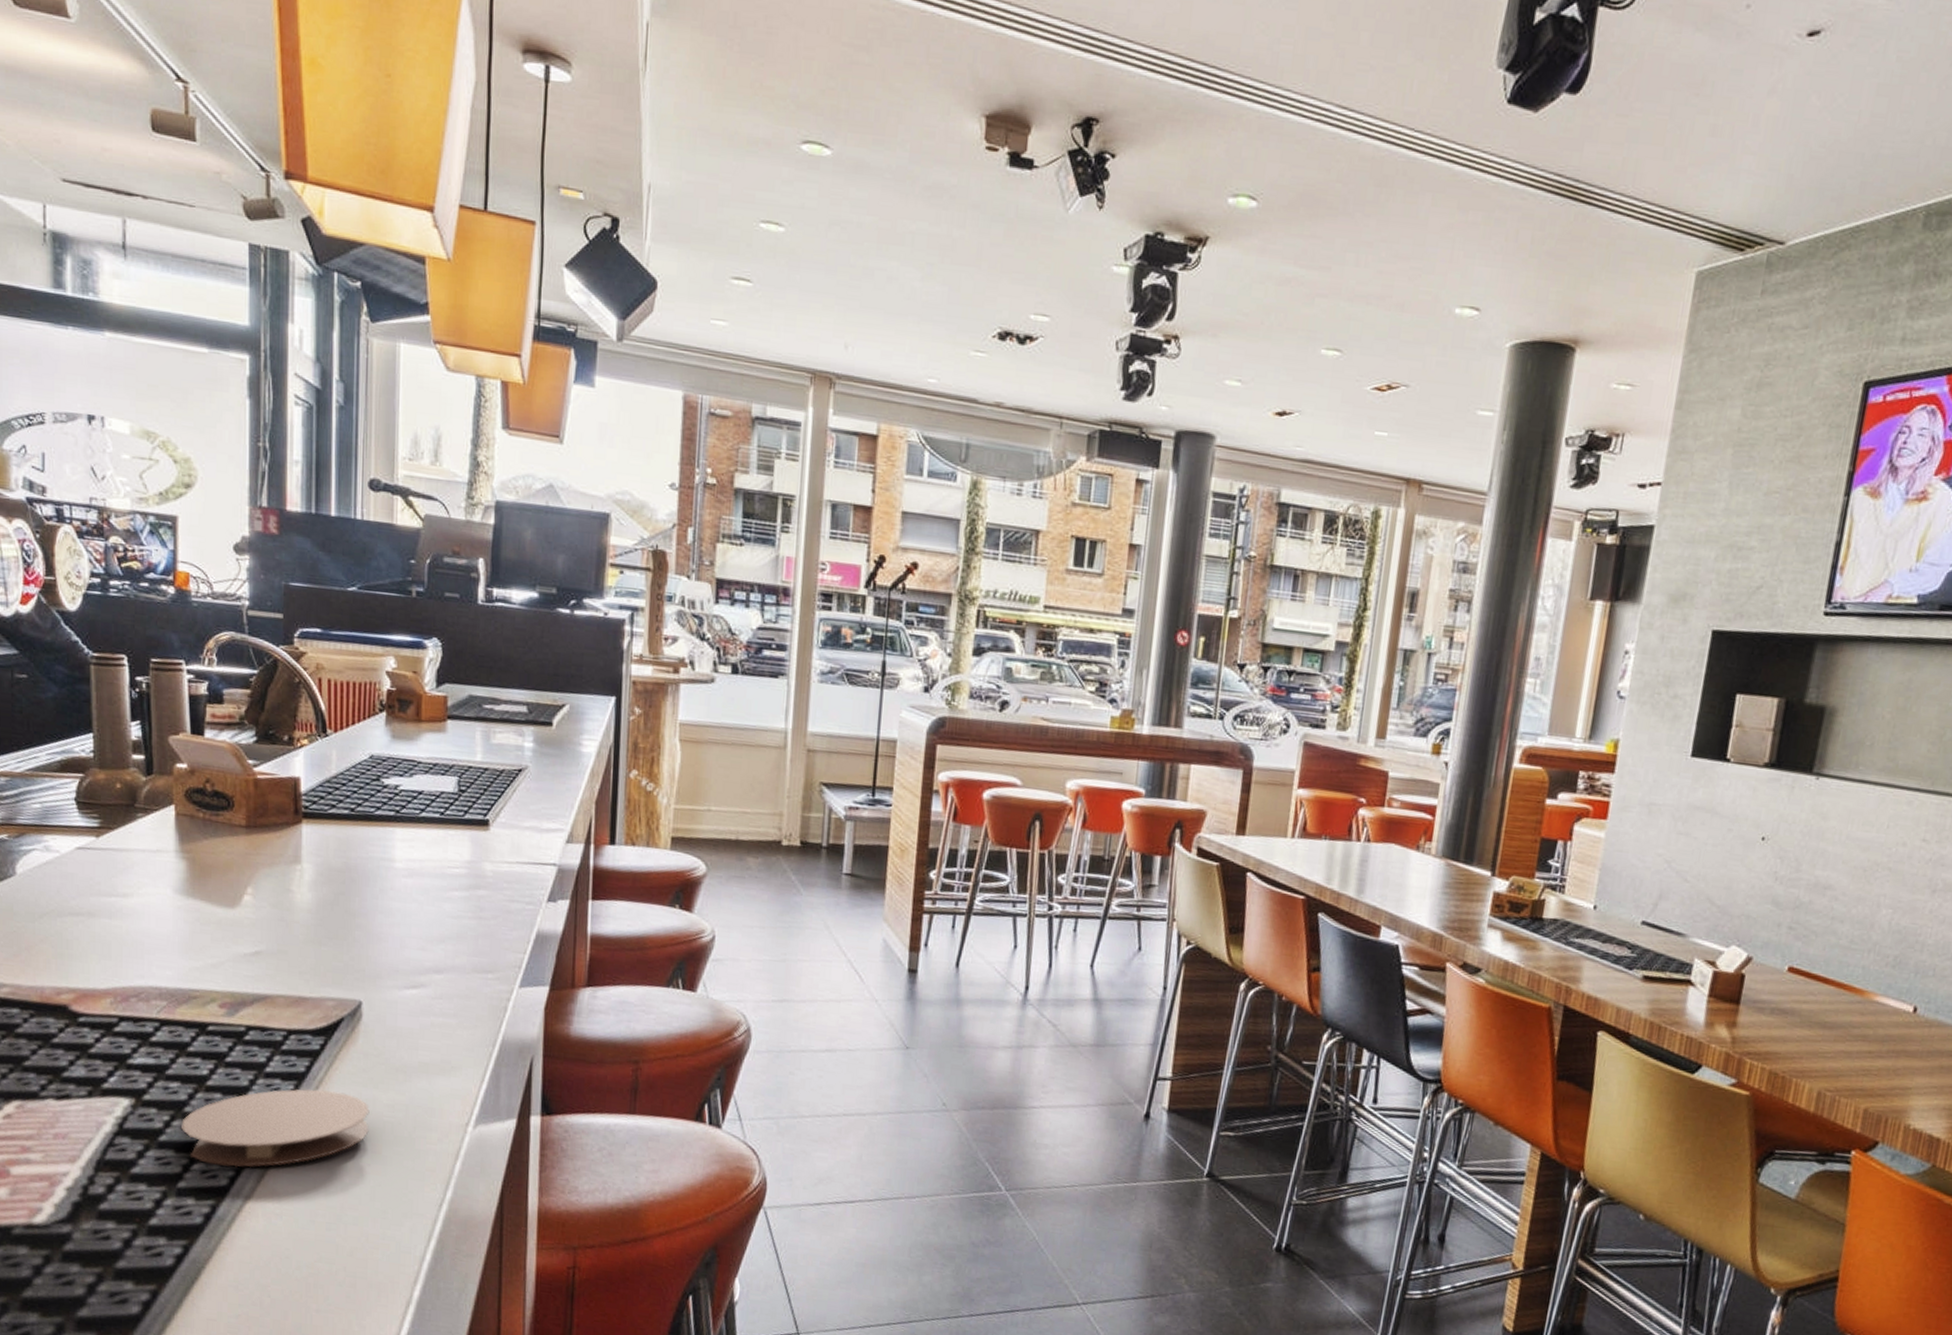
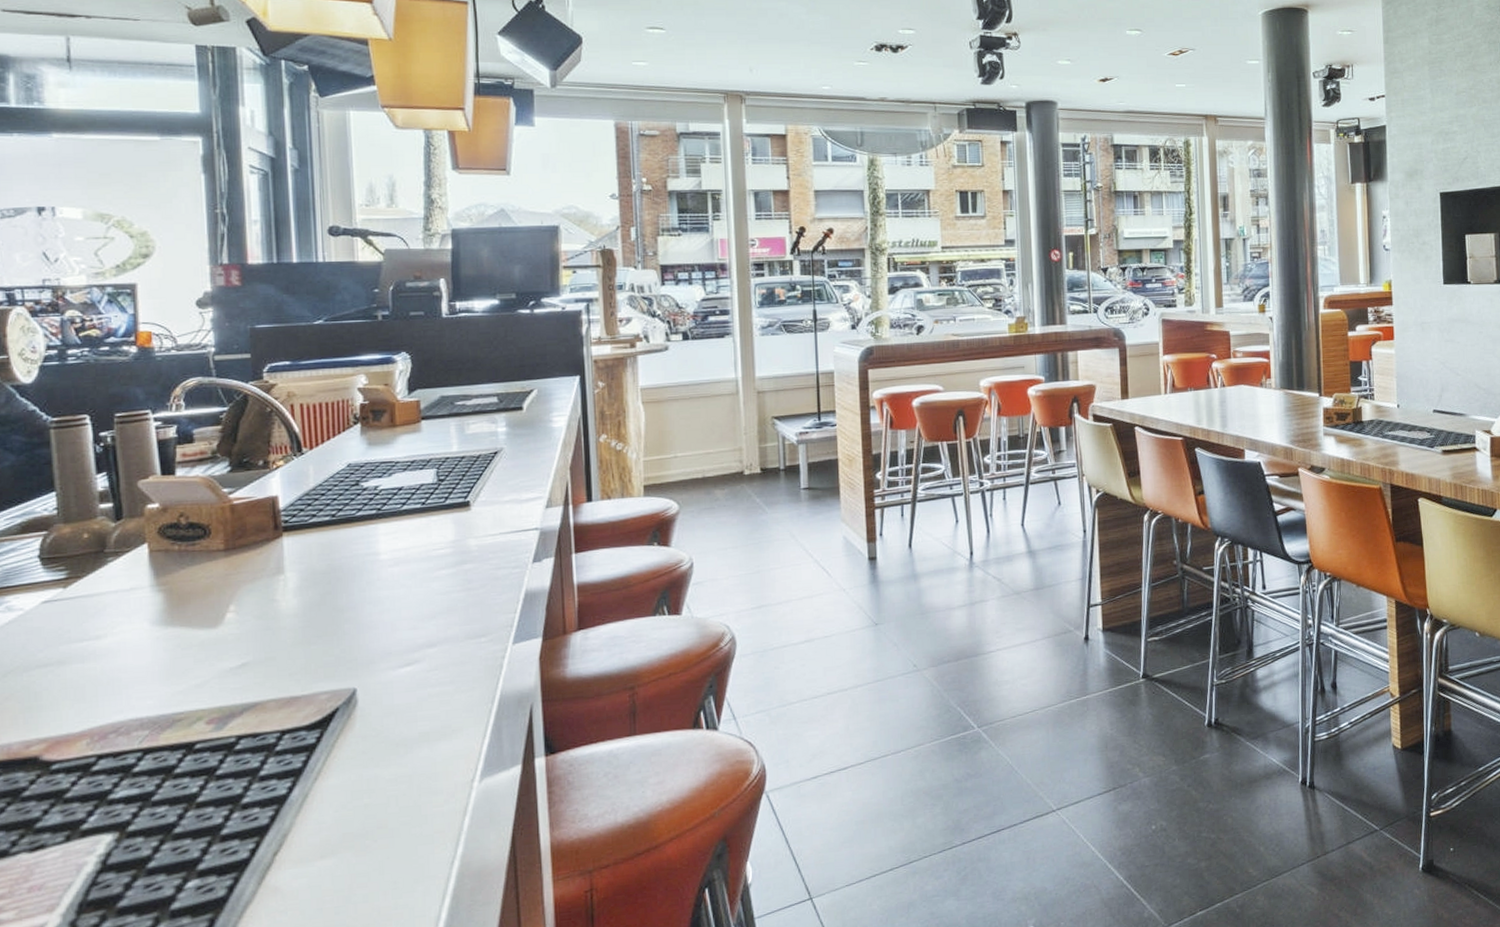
coaster: present [181,1088,370,1168] -> none [172,778,373,879]

